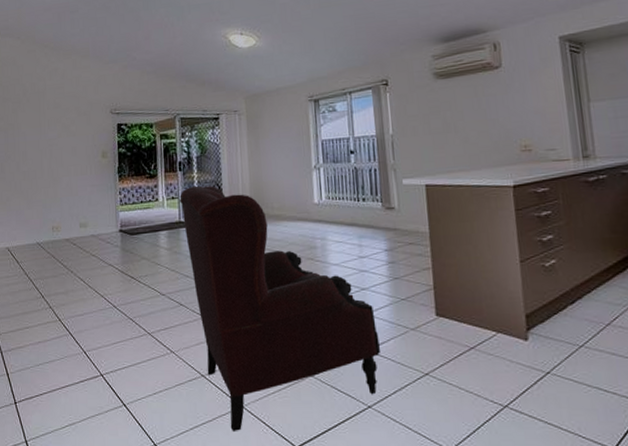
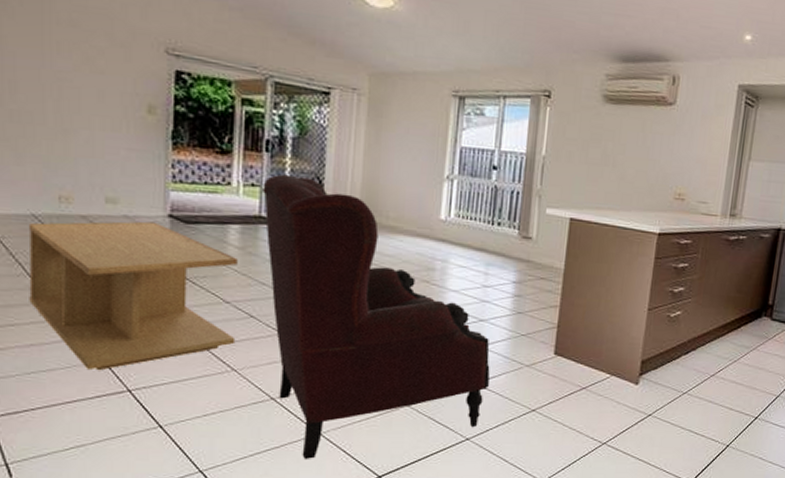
coffee table: none [35,237,172,360] -> present [28,221,238,371]

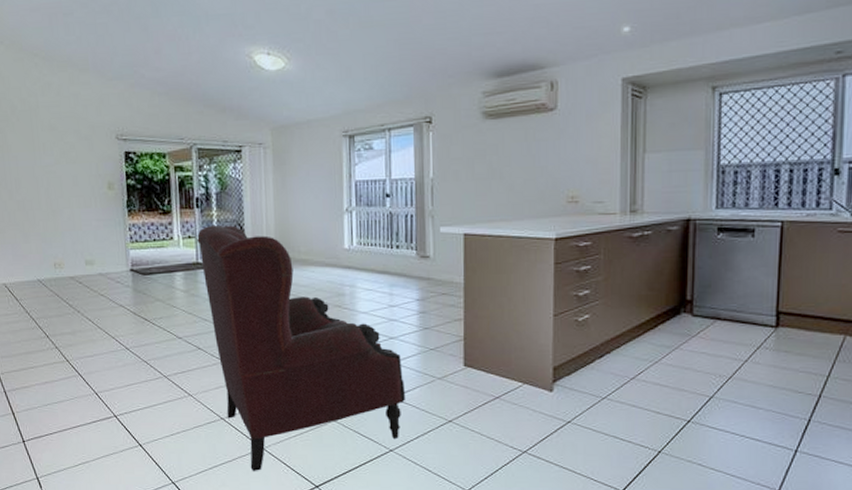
coffee table: present [28,221,238,371] -> none [36,276,189,401]

